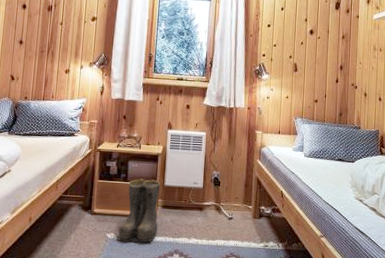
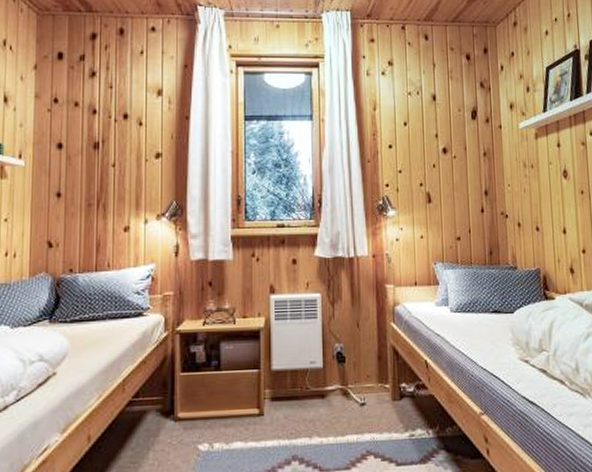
boots: present [118,179,161,243] -> none [214,364,267,454]

